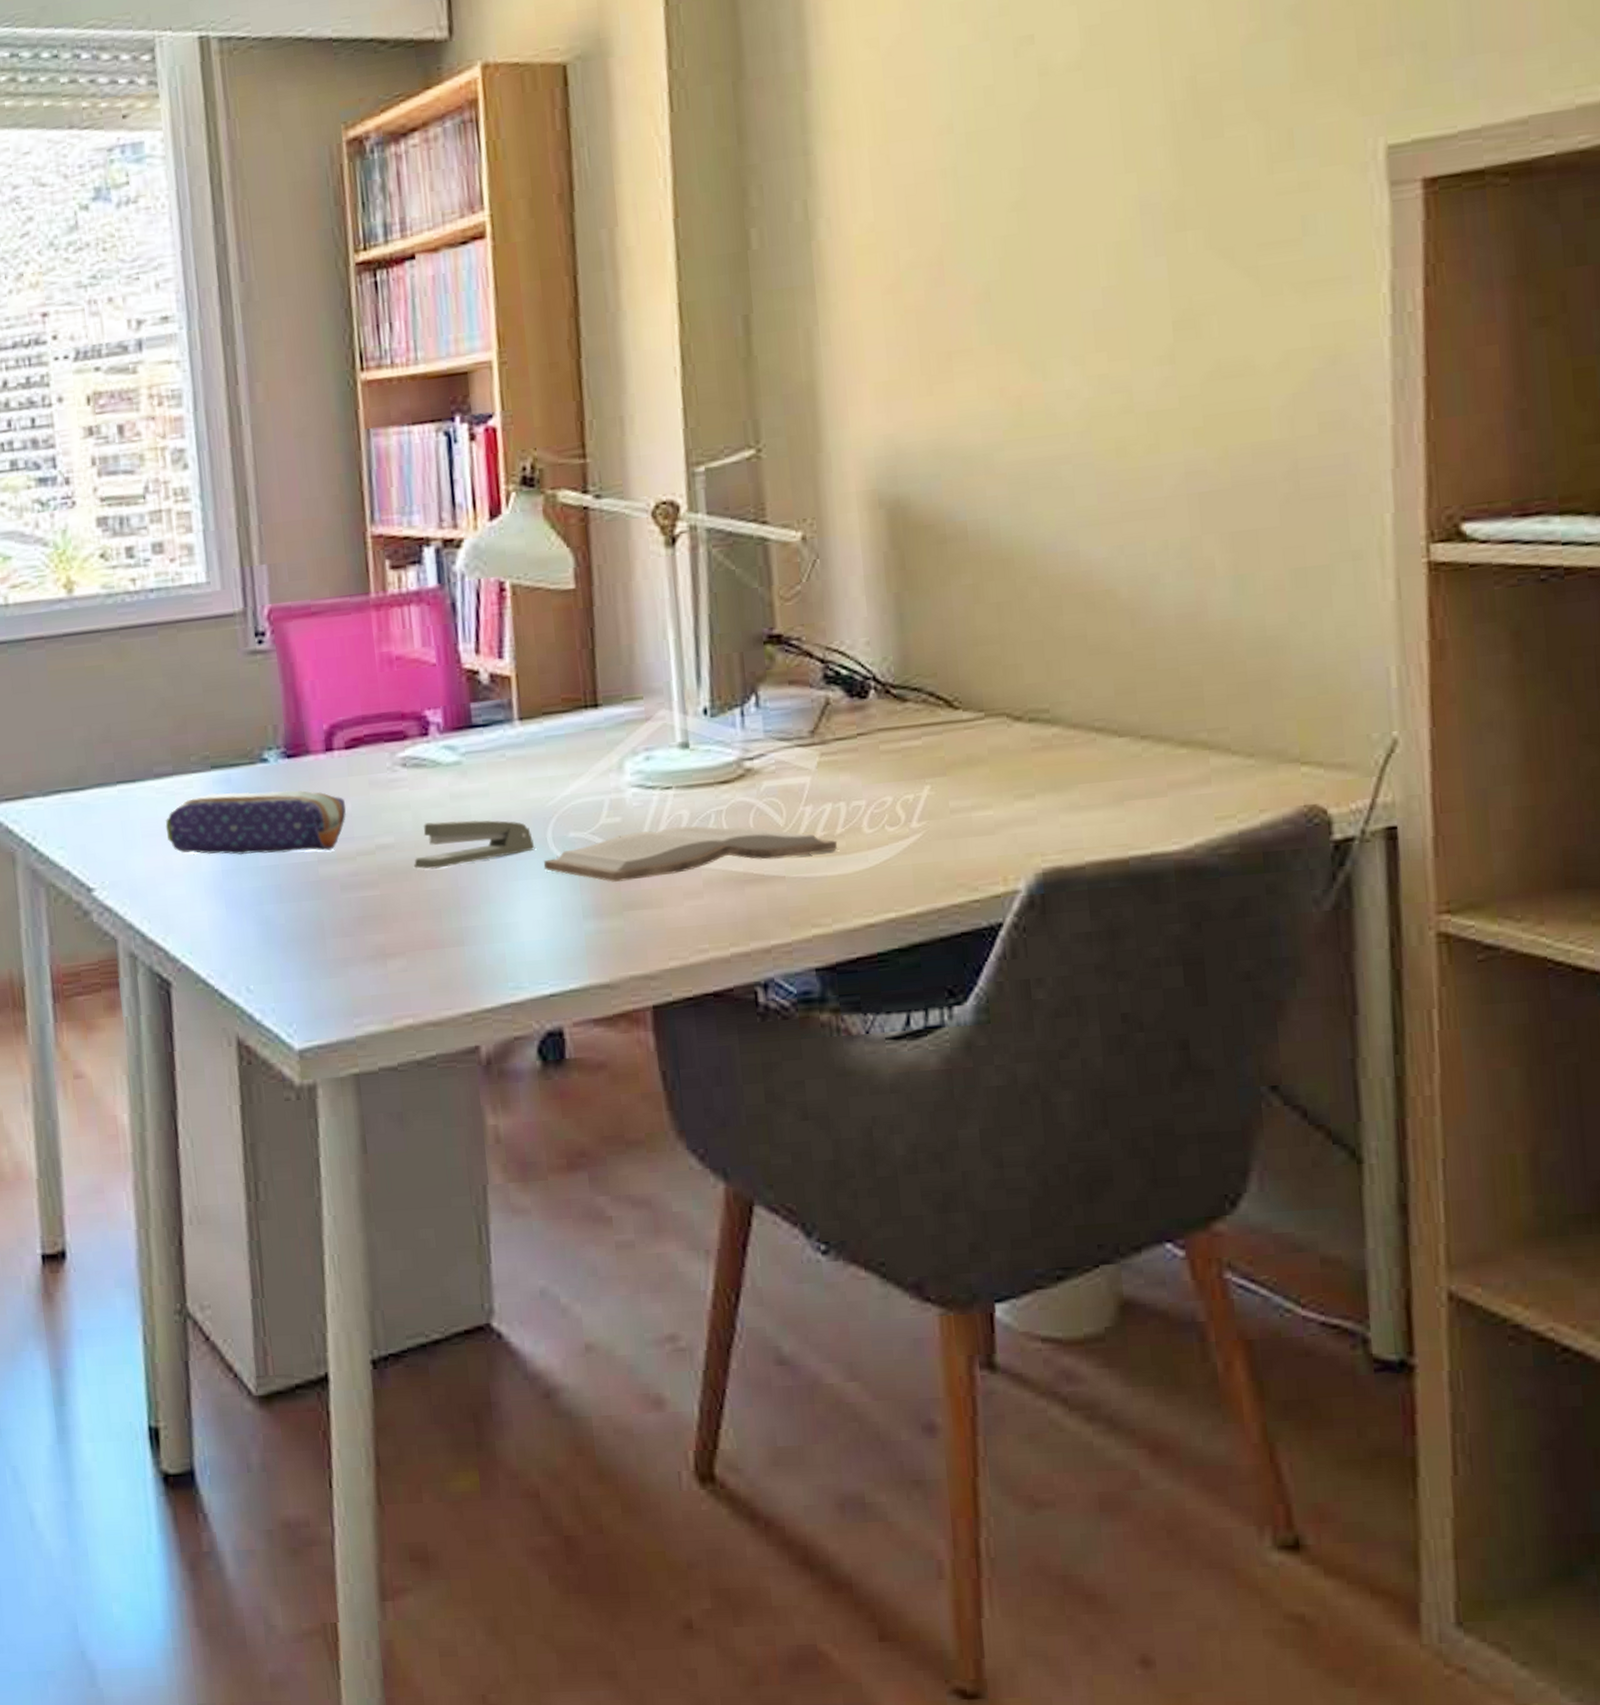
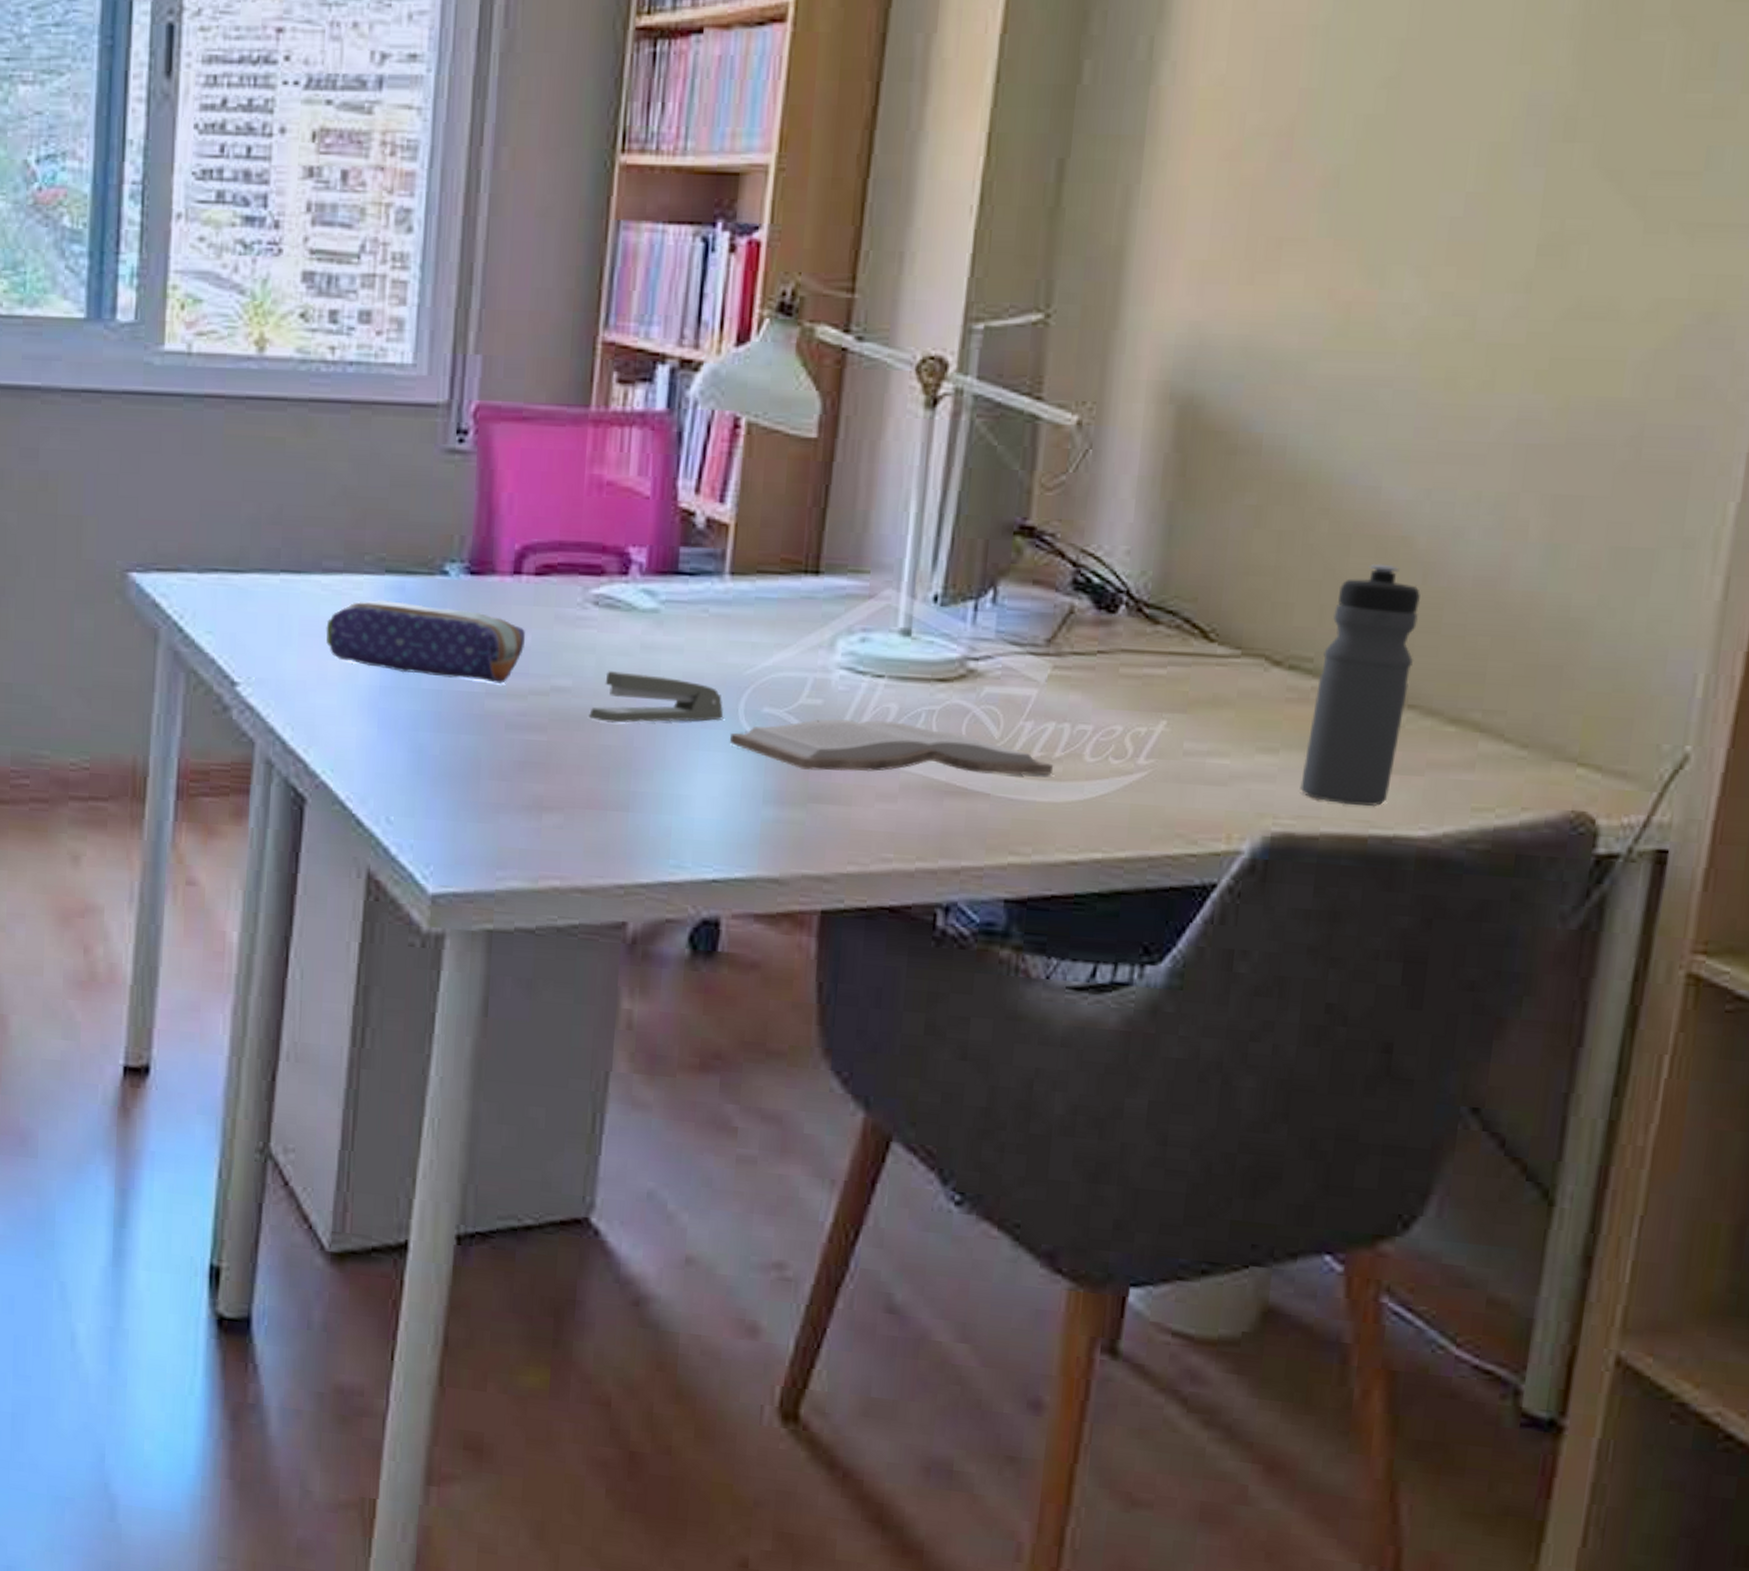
water bottle: none [1057,615,1140,834] -> present [1300,563,1421,807]

